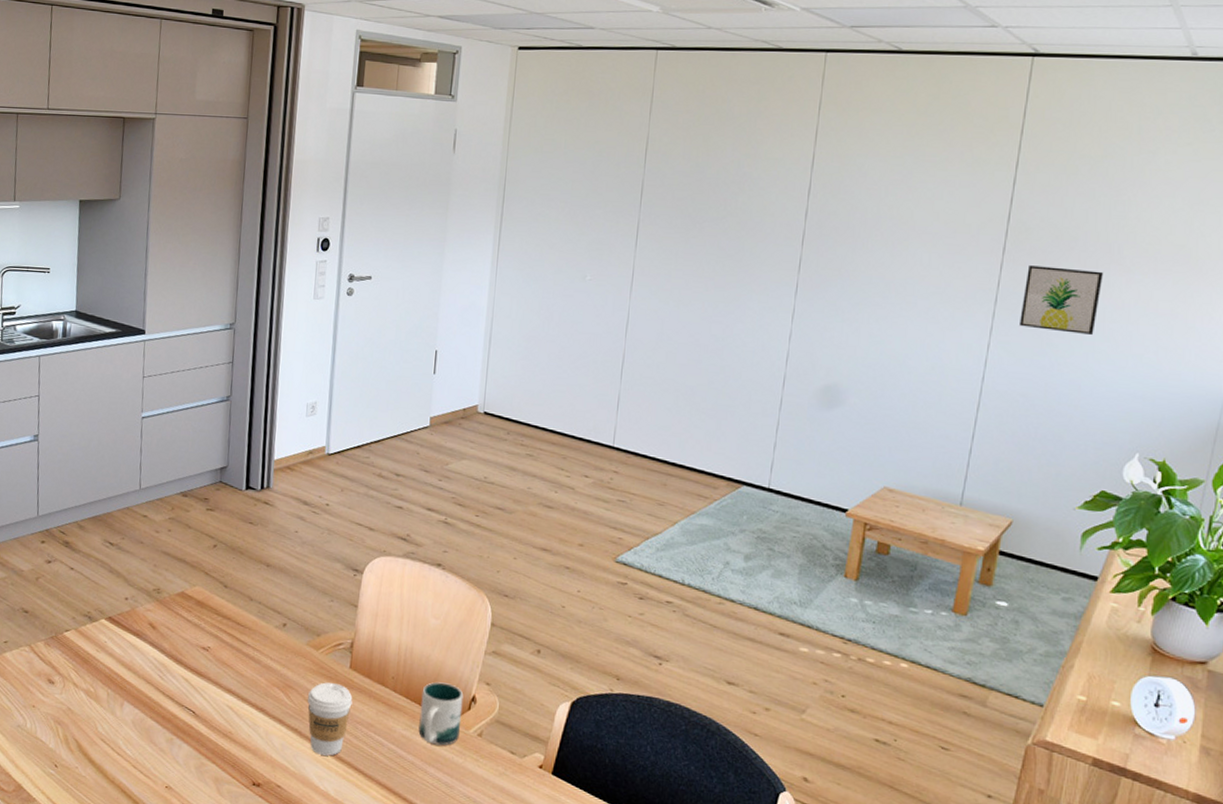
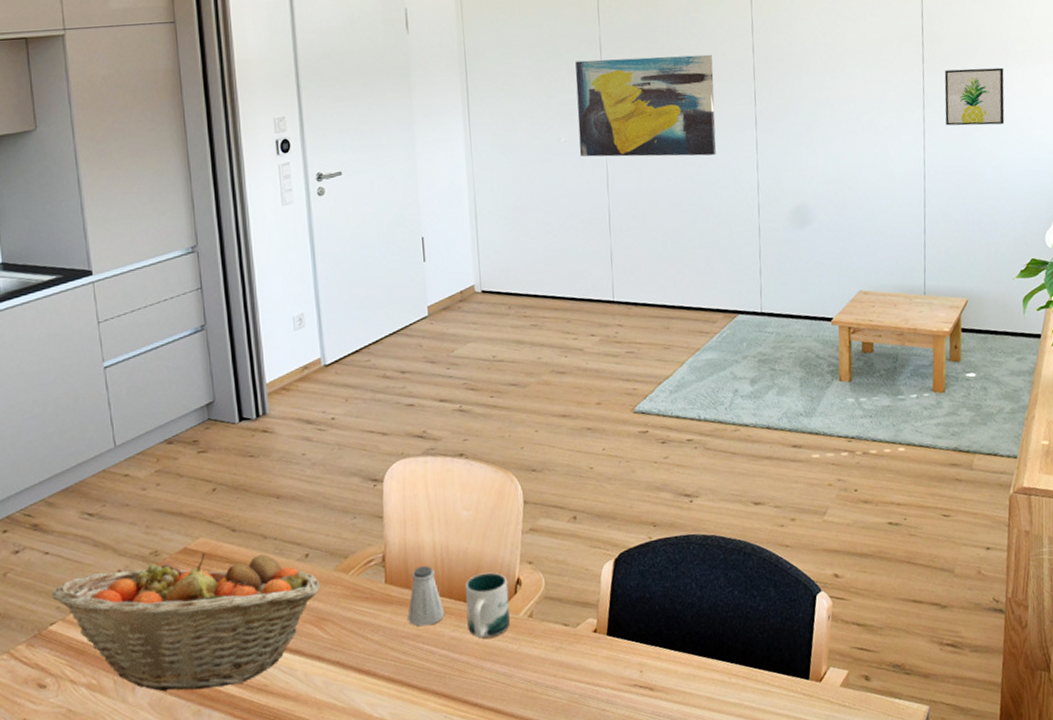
fruit basket: none [71,595,292,725] -> present [52,553,321,692]
coffee cup: present [307,682,353,756] -> none [344,602,394,682]
saltshaker: none [365,661,400,719] -> present [407,566,445,627]
wall art: none [603,201,761,318] -> present [575,54,716,157]

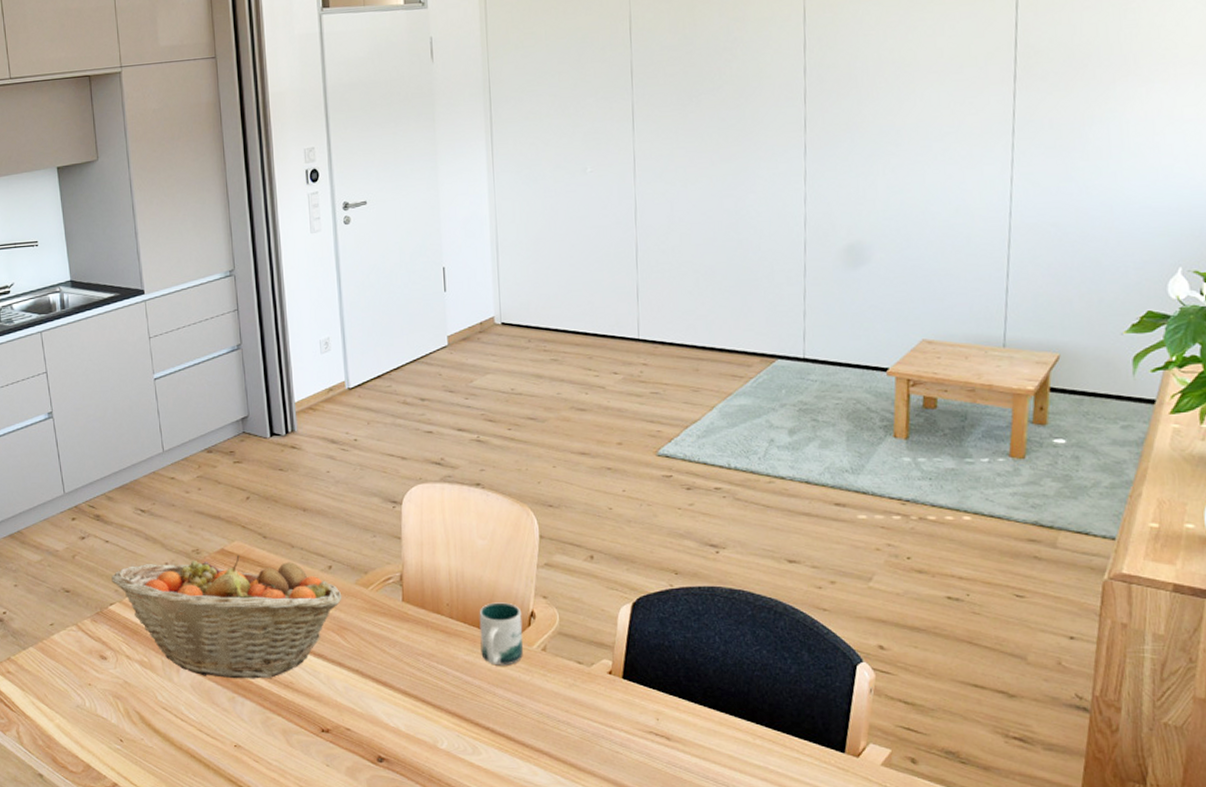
saltshaker: present [407,566,445,627] -> none [423,589,459,647]
wall art: present [575,54,716,157] -> none [604,77,758,188]
wall art: present [944,67,1005,126] -> none [1040,85,1122,155]

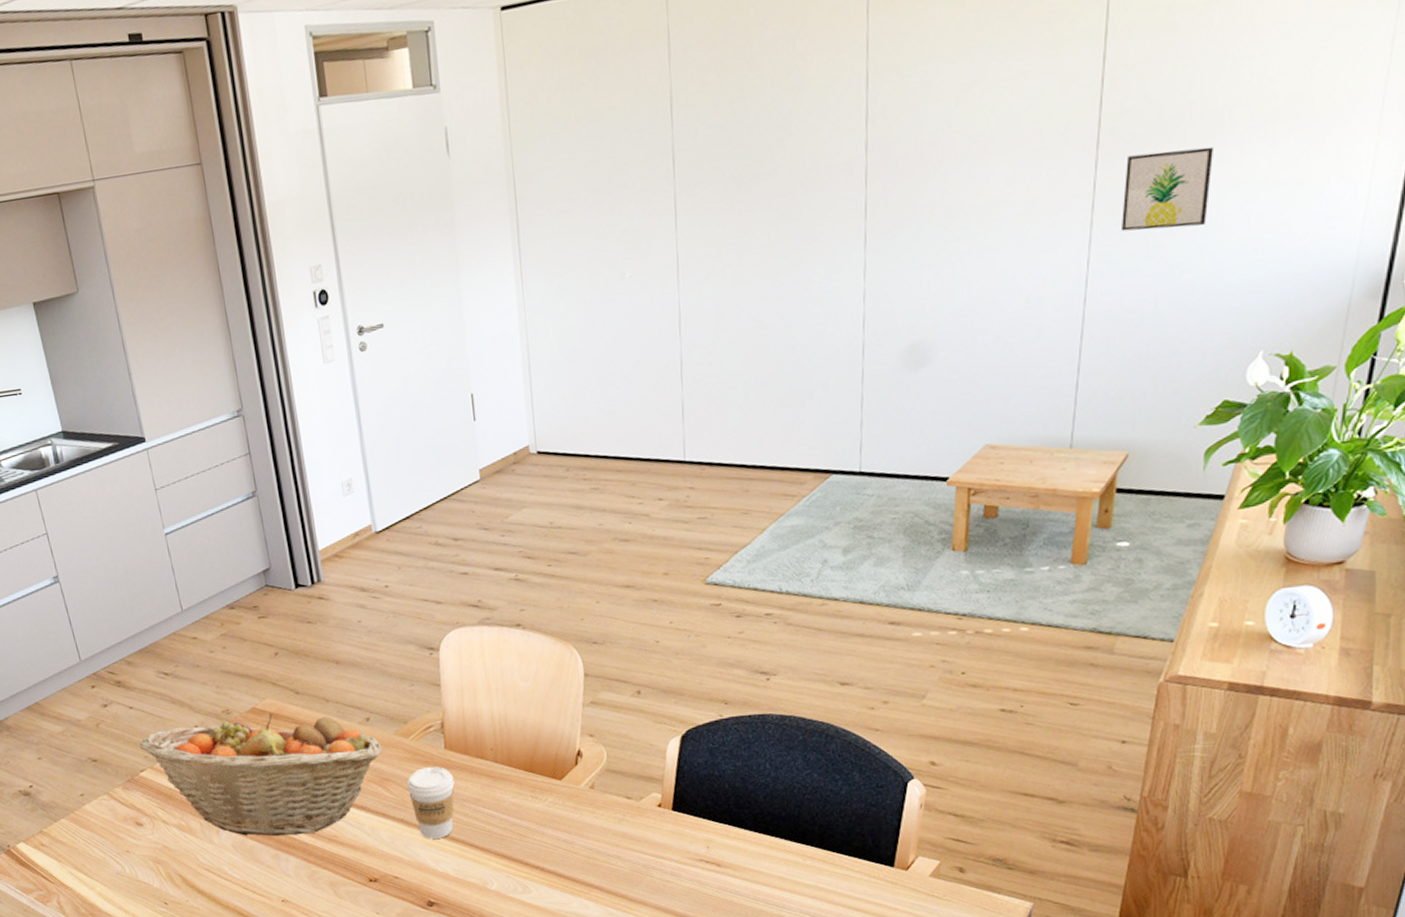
coffee cup: none [363,619,410,692] -> present [407,767,455,839]
mug: present [479,602,523,666] -> none [524,743,571,806]
wall art: none [1040,85,1122,155] -> present [1122,146,1213,232]

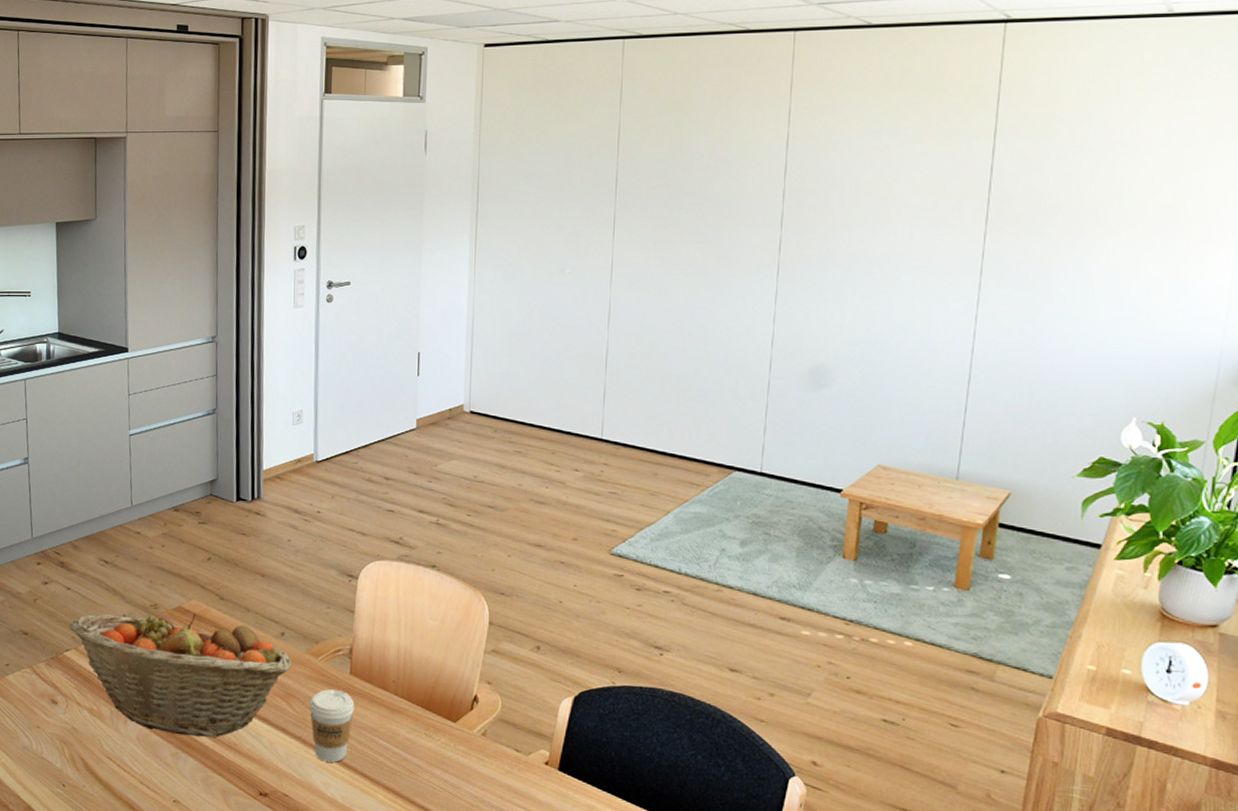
wall art: present [1122,146,1213,232] -> none [1007,234,1089,300]

